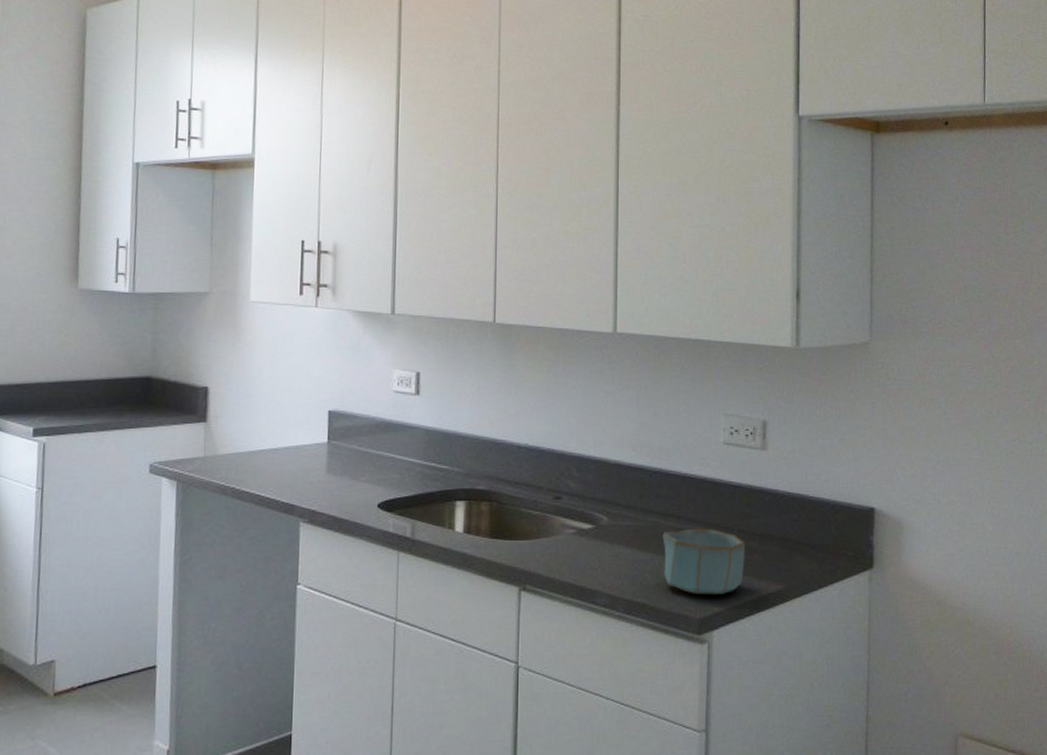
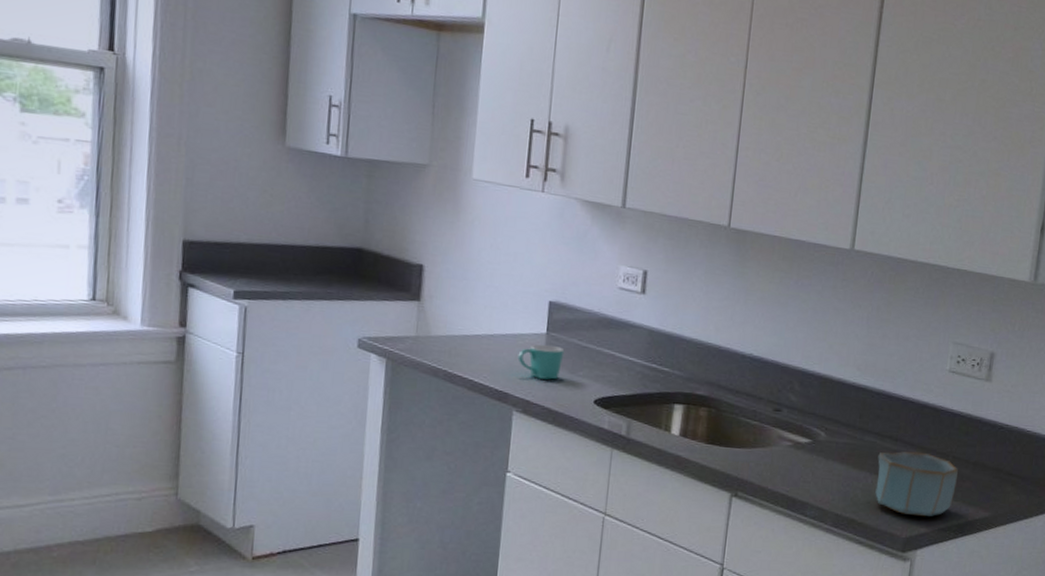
mug: none [301,453,346,488] -> present [517,344,565,380]

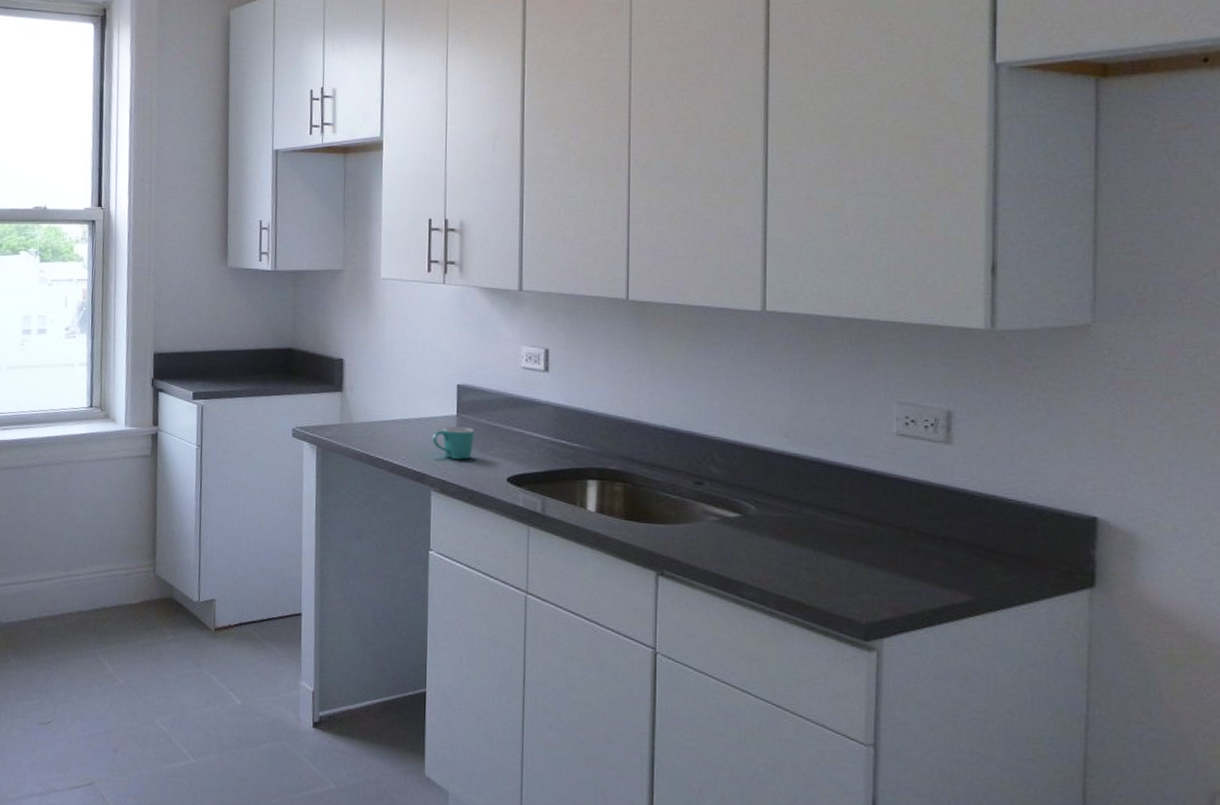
bowl: present [875,451,959,517] -> none [821,525,925,600]

